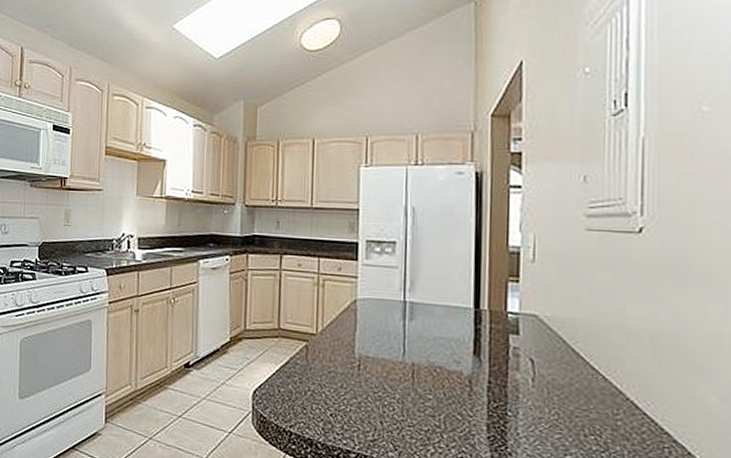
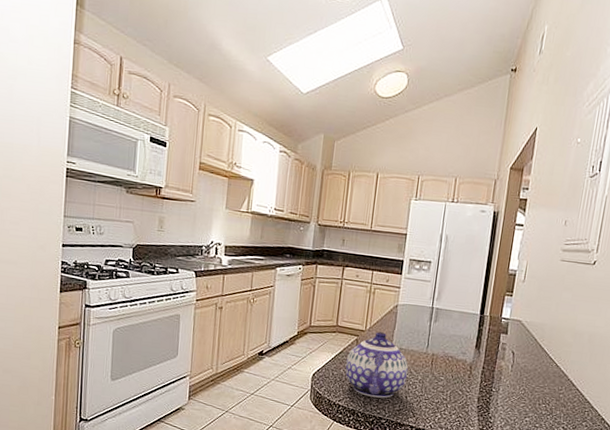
teapot: none [295,335,381,424] -> present [345,332,409,398]

